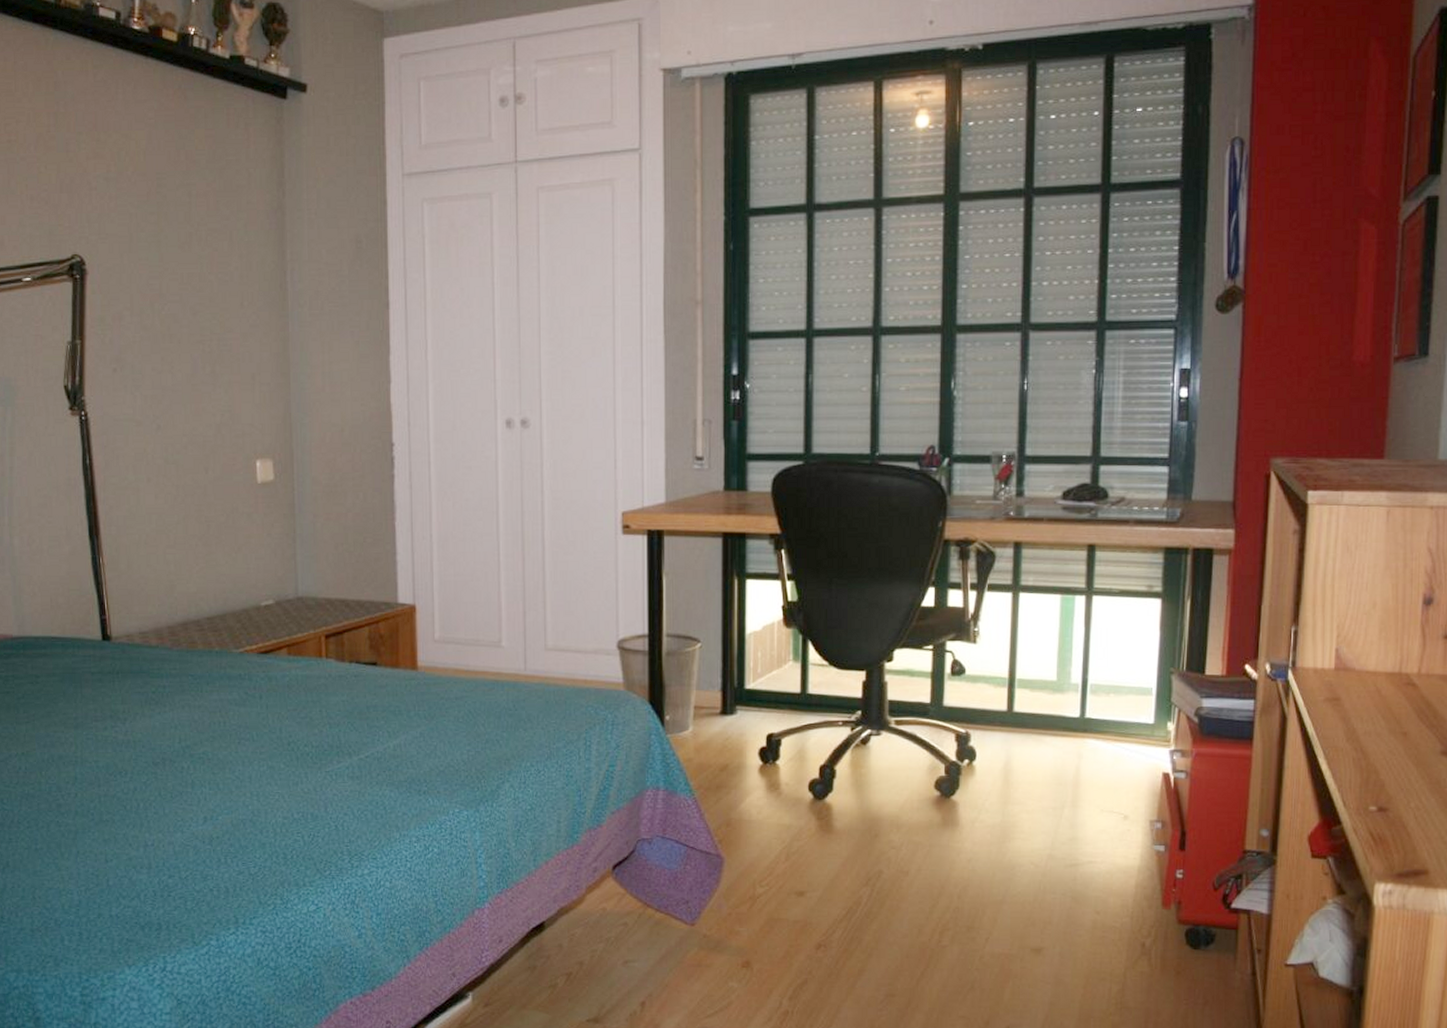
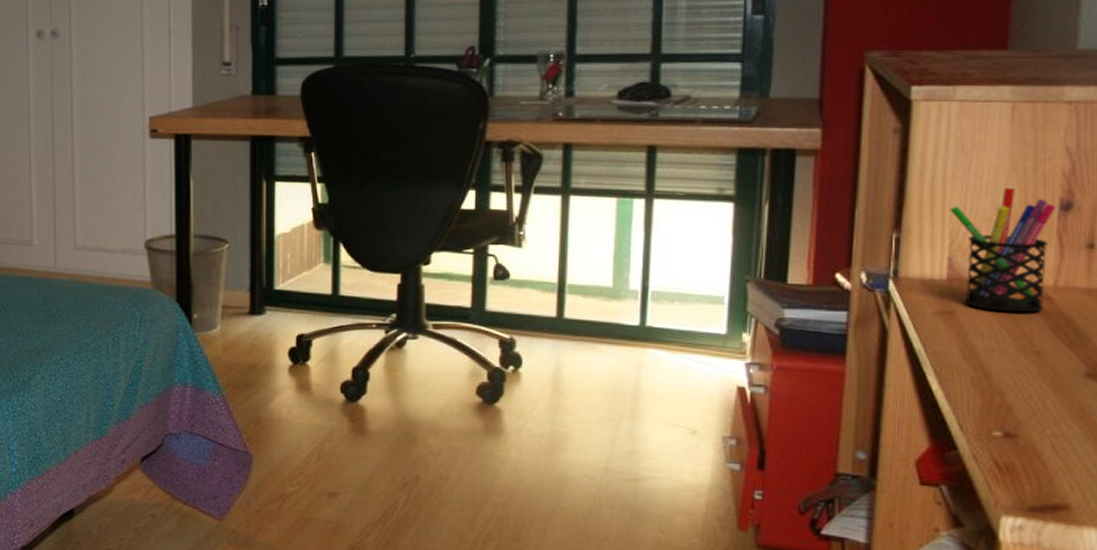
pen holder: none [1337,584,1420,698] -> present [949,187,1056,313]

